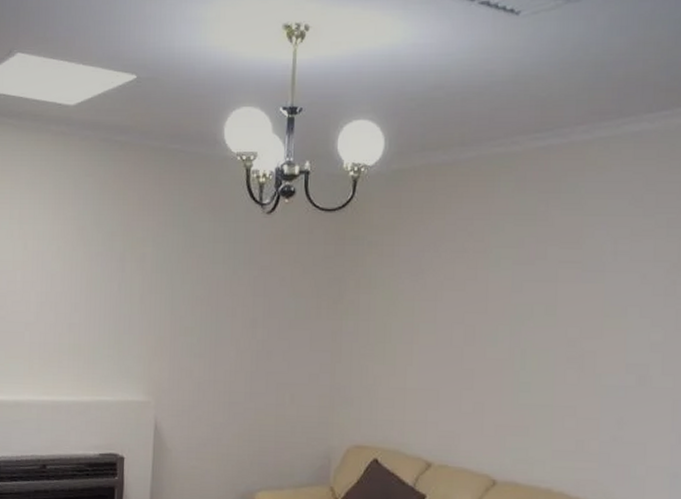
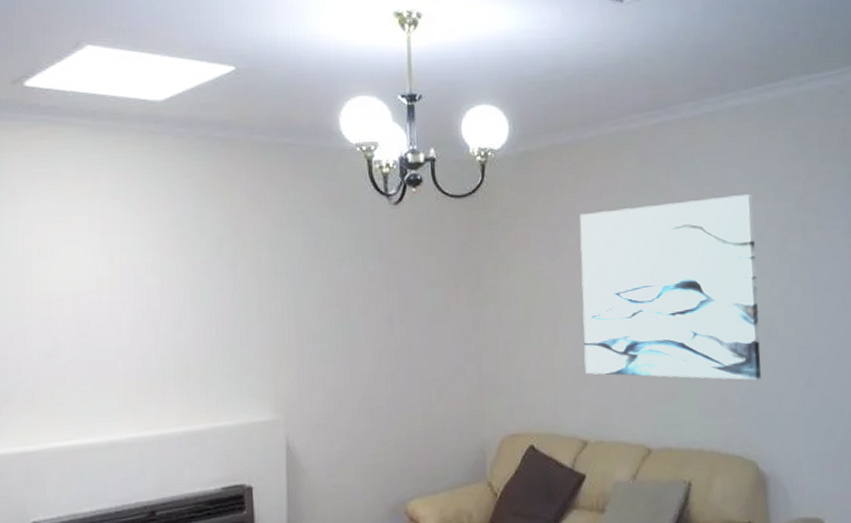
wall art: none [437,229,642,428] -> present [579,194,761,381]

